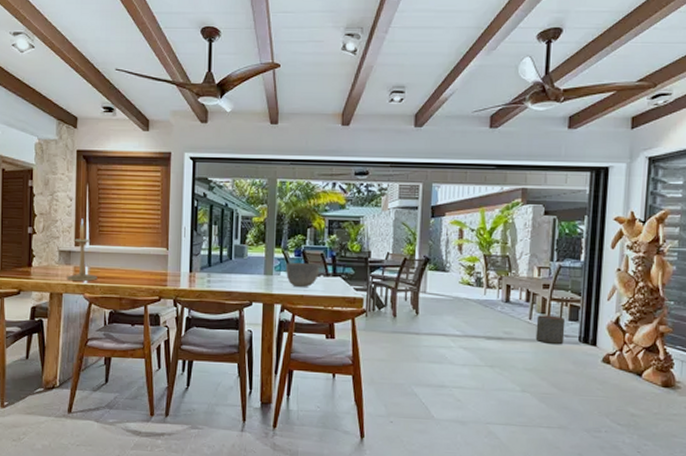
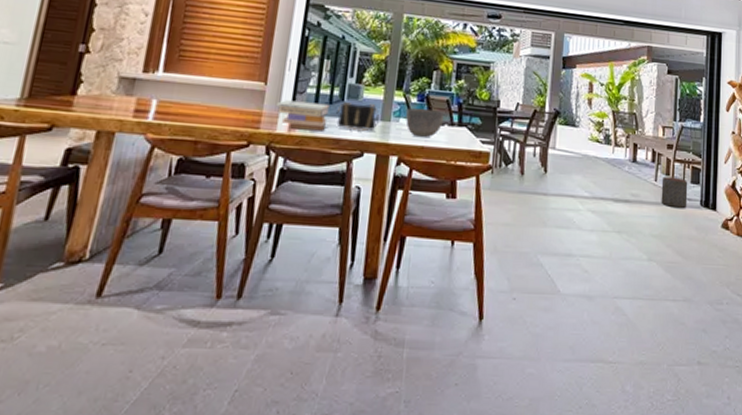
candlestick: present [67,218,98,282] -> none [124,39,168,119]
books: none [177,262,220,286] -> present [275,100,330,132]
handbag: none [226,260,264,285] -> present [336,102,380,132]

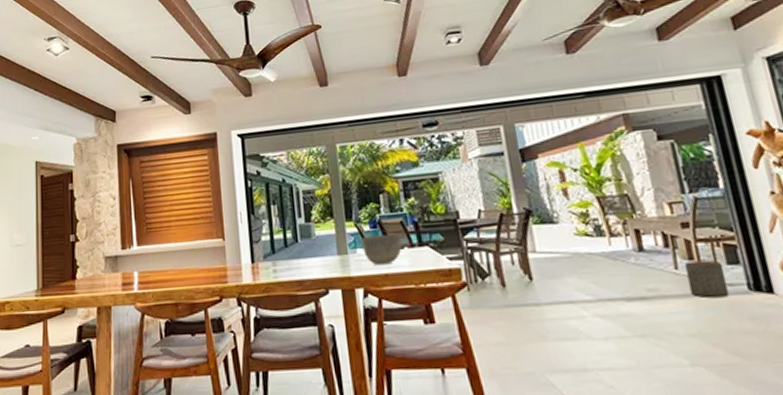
books: present [275,100,330,132] -> none [236,248,288,278]
handbag: present [336,102,380,132] -> none [293,239,338,270]

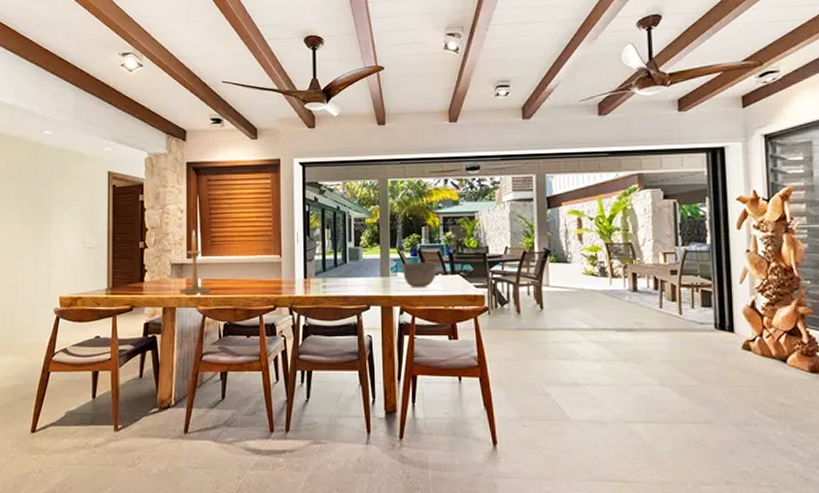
candlestick: none [115,217,149,291] -> present [179,230,211,295]
planter pot: present [684,260,730,299] -> none [667,302,700,334]

